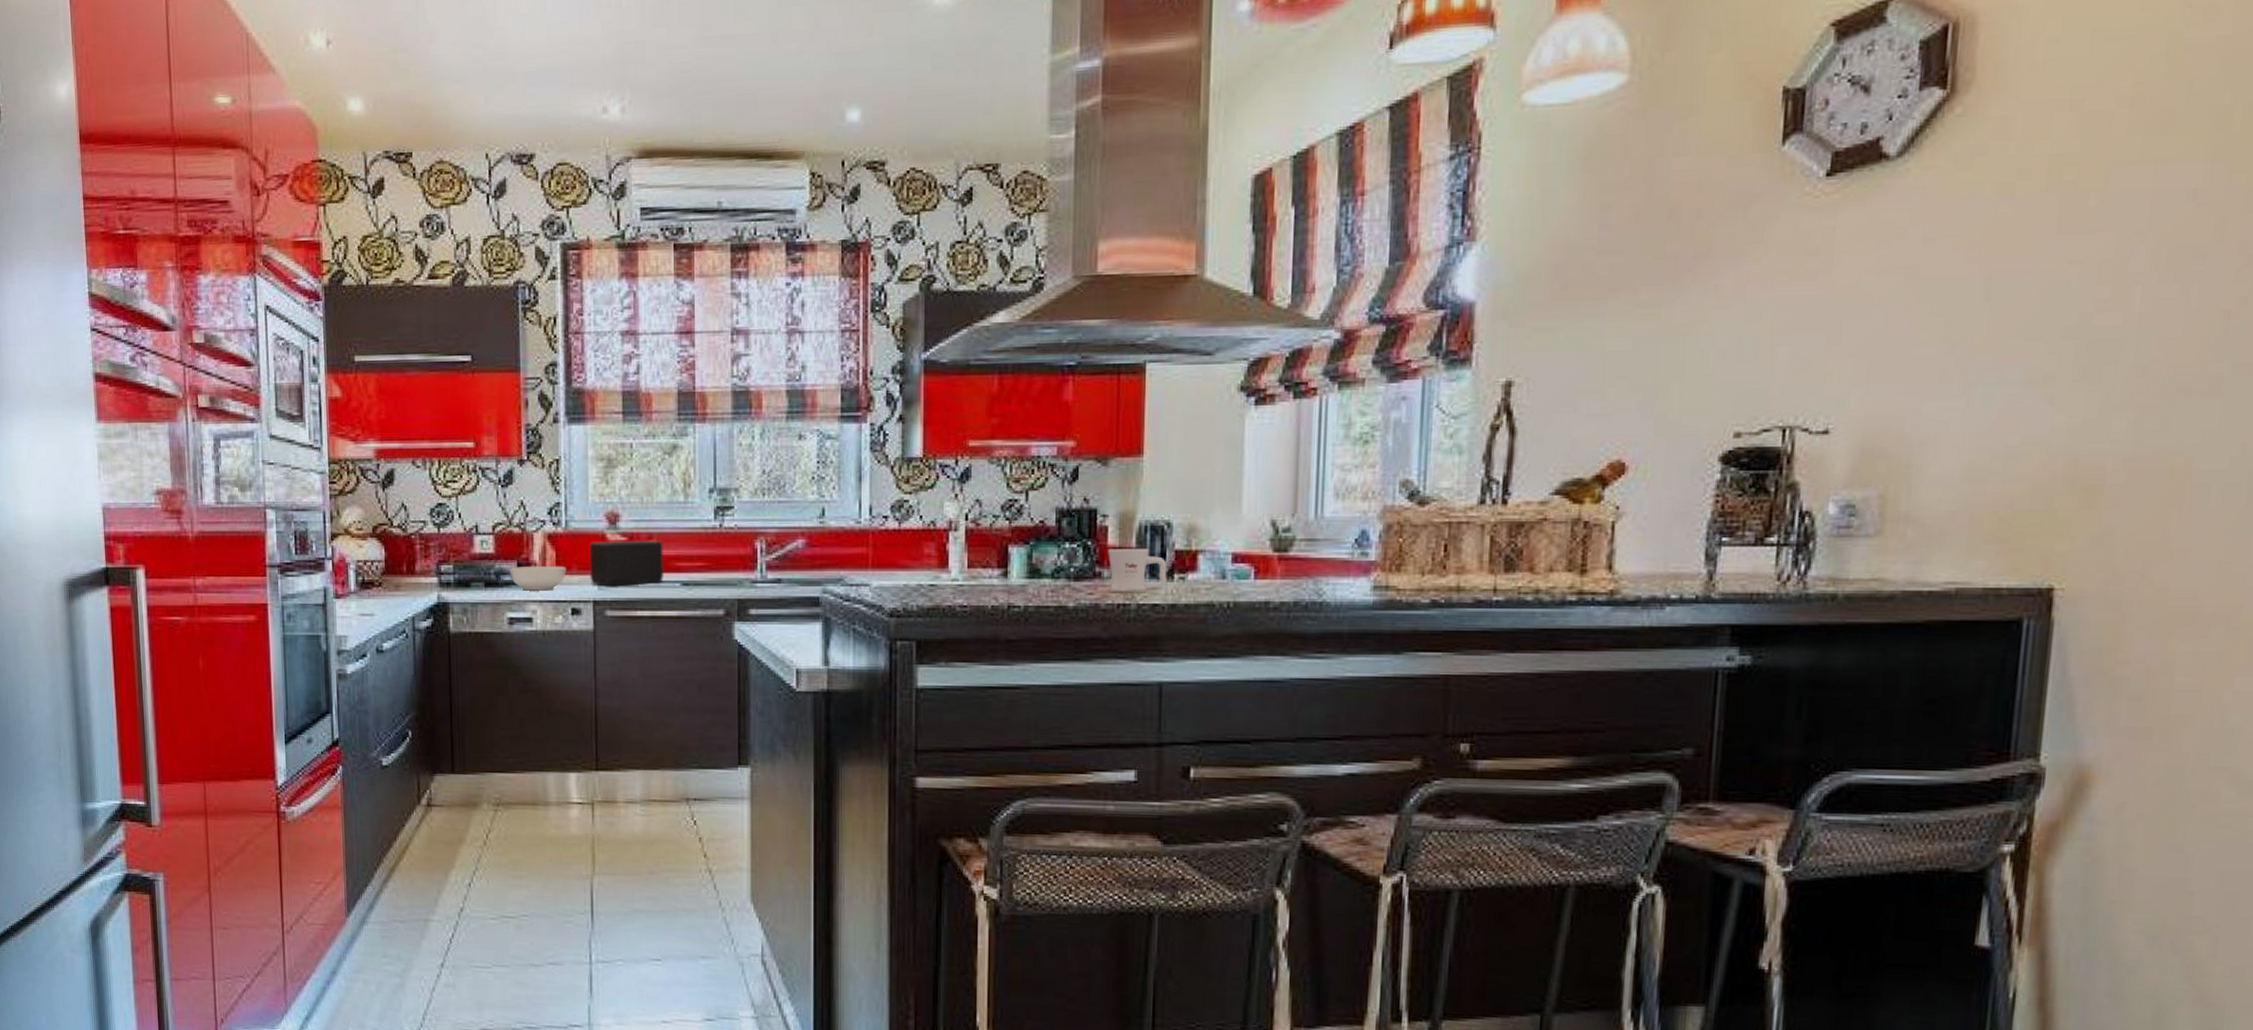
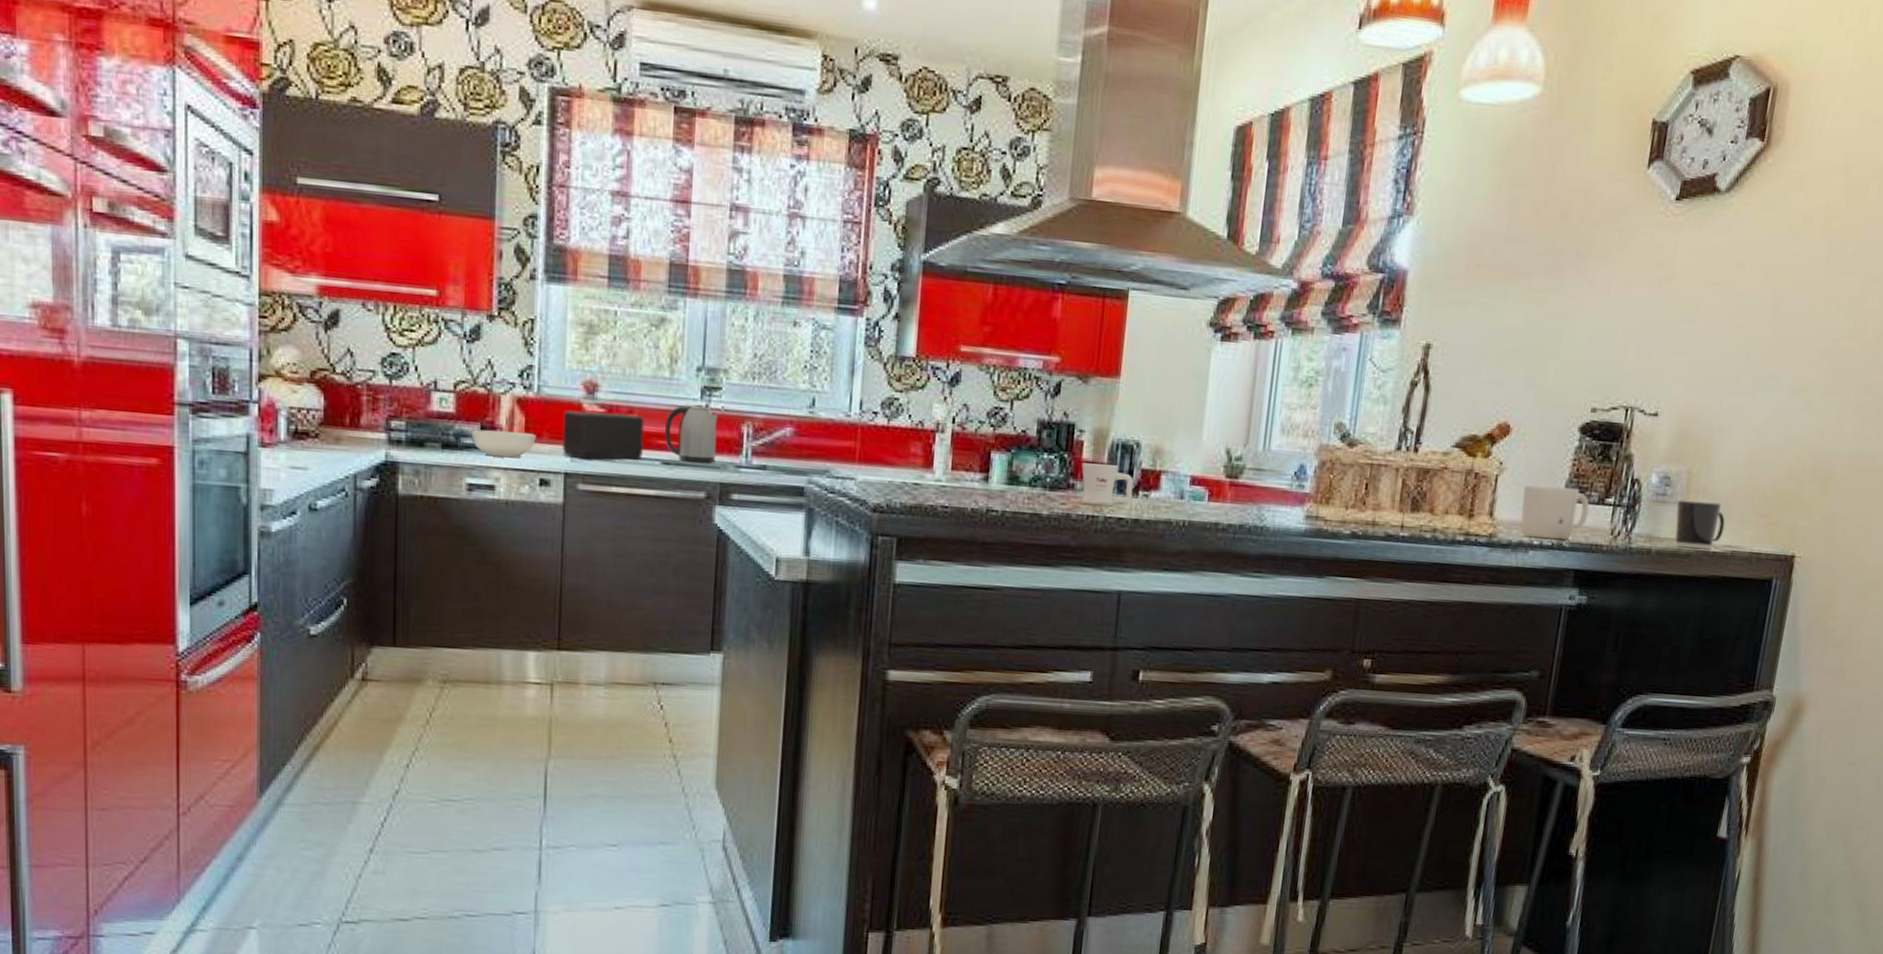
kettle: none [683,525,732,581] -> present [665,404,718,463]
mug: none [1650,528,1744,590] -> present [1520,485,1590,539]
mug: none [1867,531,1942,589] -> present [1675,500,1725,549]

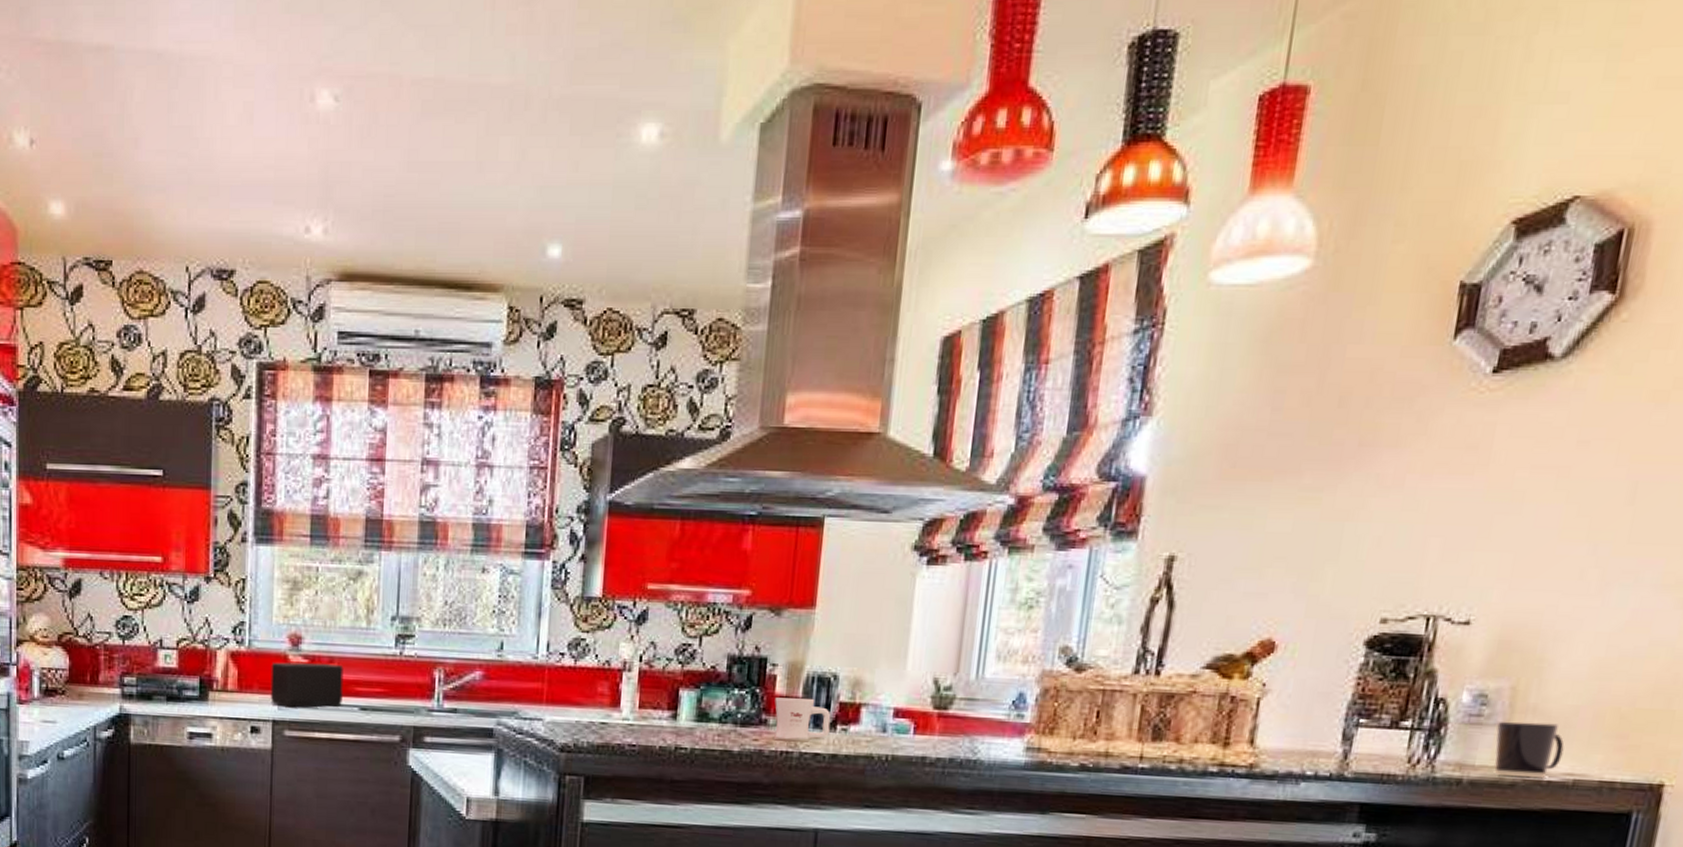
bowl: present [470,429,536,458] -> none [190,682,247,708]
kettle: present [665,404,718,463] -> none [362,652,411,708]
mug: present [1520,485,1590,539] -> none [1289,708,1379,769]

